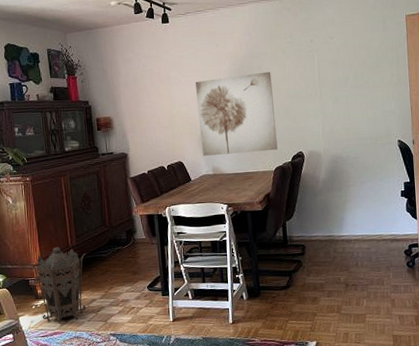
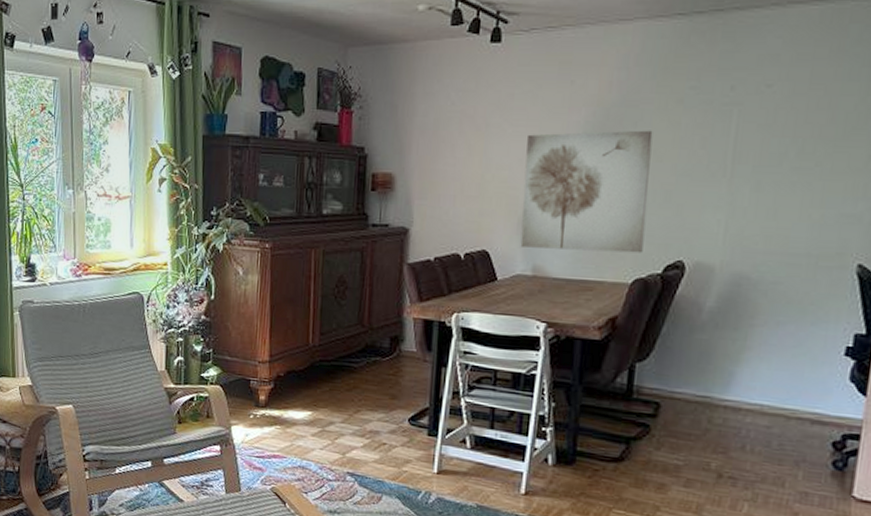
lantern: present [29,247,87,324] -> none [253,343,331,445]

